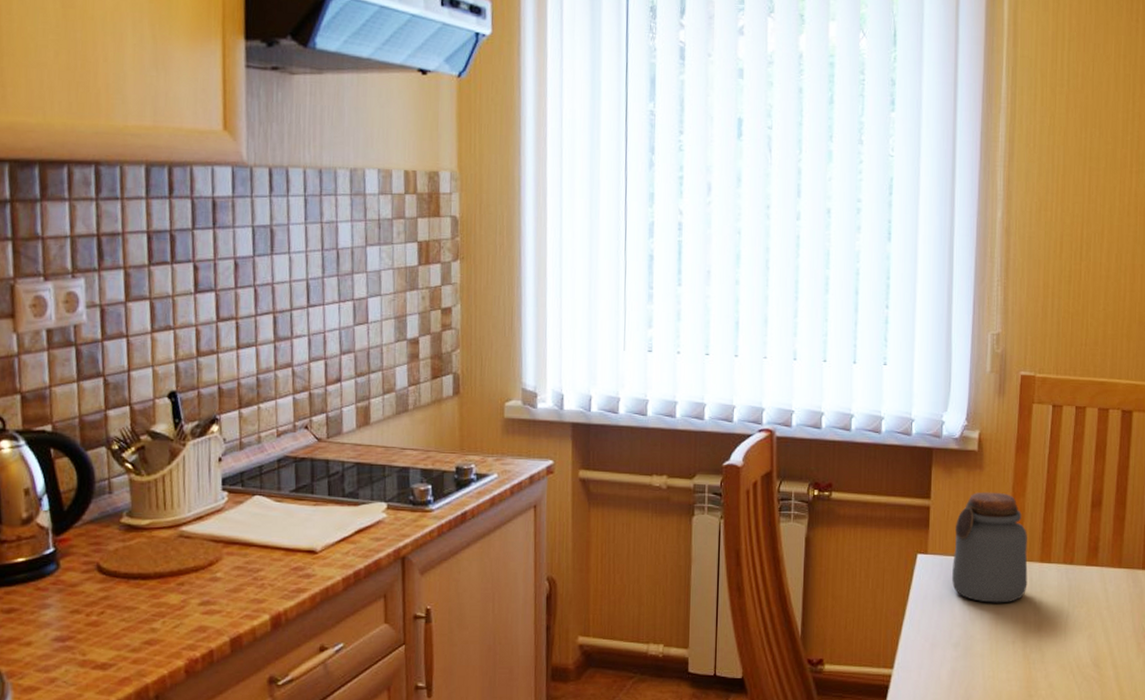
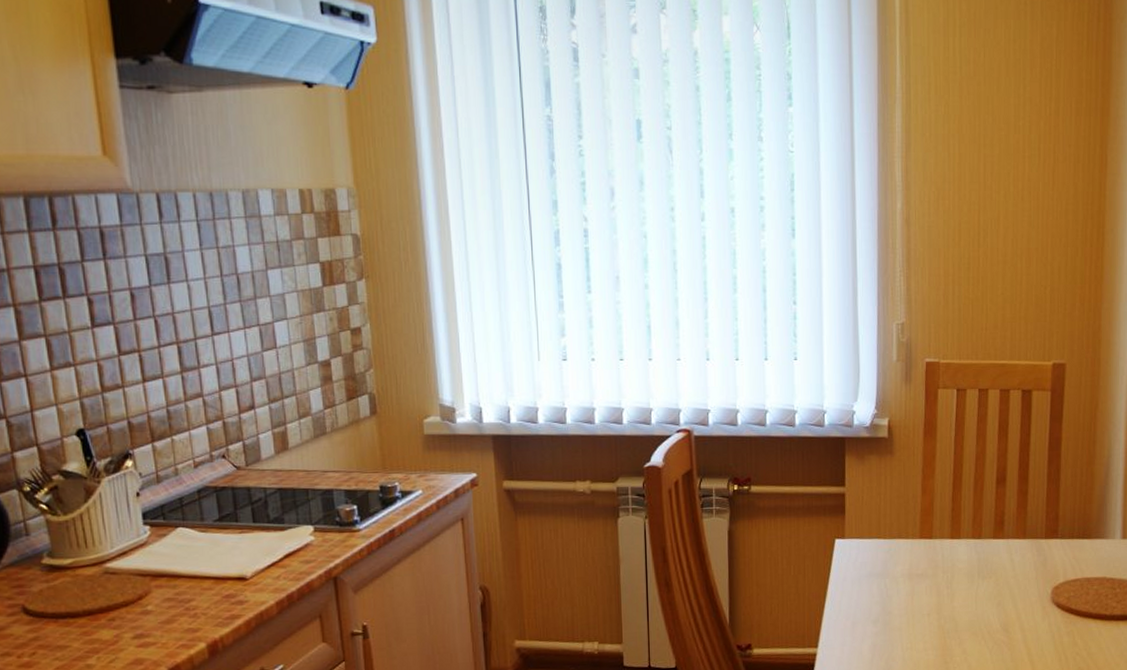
jar: present [952,492,1028,603] -> none [869,475,940,580]

